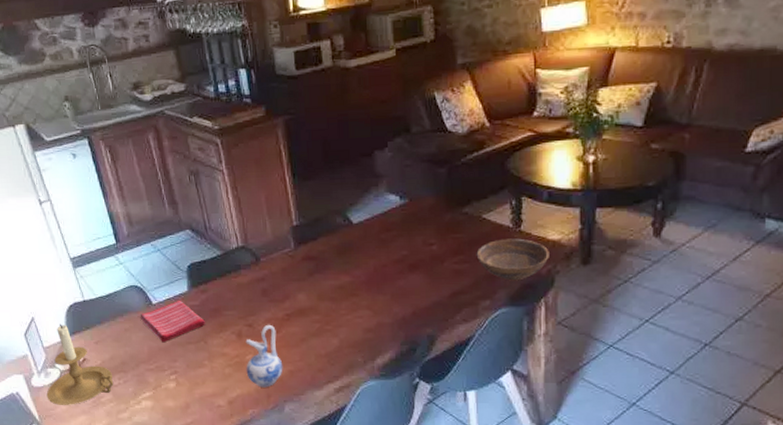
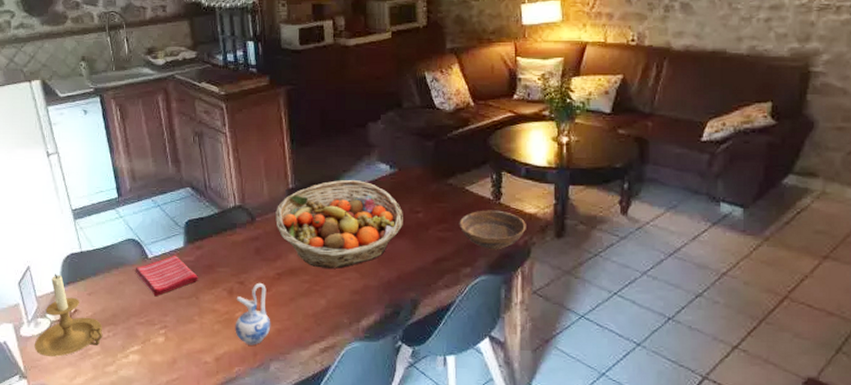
fruit basket: none [281,214,416,307] -> present [275,180,403,269]

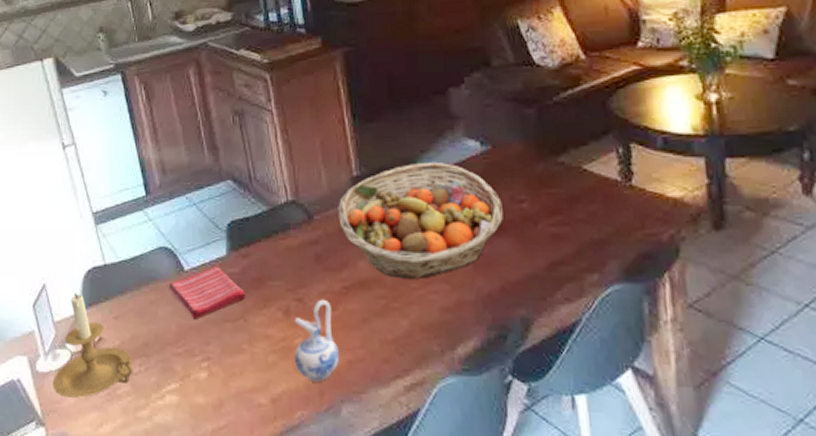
bowl: present [459,210,526,250] -> none [577,195,671,249]

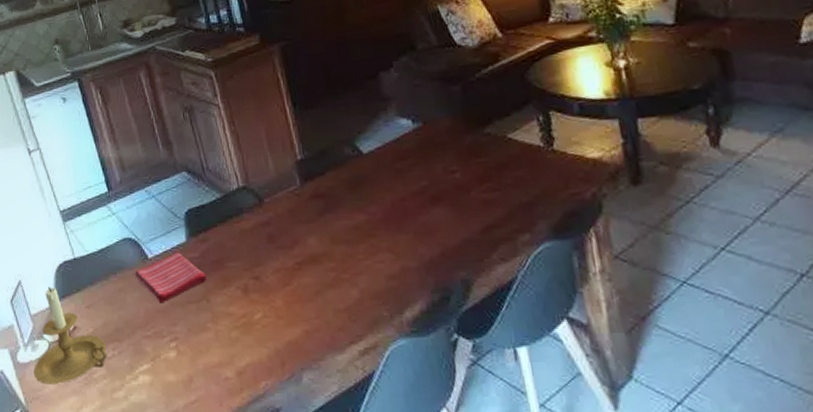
ceramic pitcher: present [294,299,340,382] -> none [253,275,298,353]
fruit basket: present [338,163,503,279] -> none [285,141,439,252]

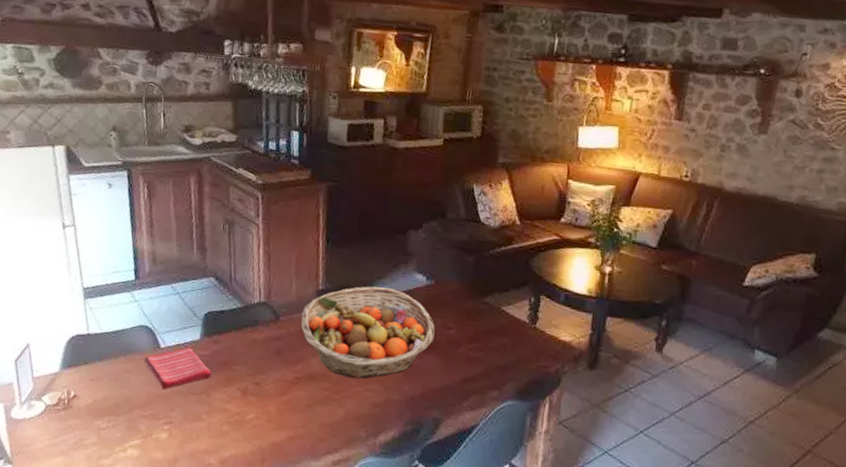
candle holder: present [33,286,107,384] -> none [24,354,102,444]
fruit basket: none [285,141,439,252] -> present [300,286,435,379]

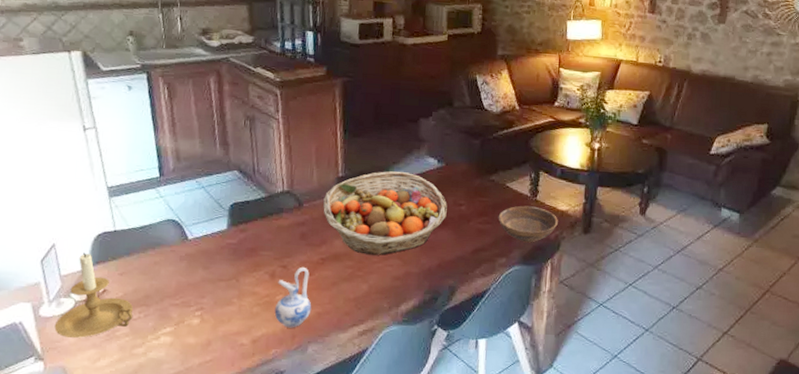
candle holder: none [24,354,102,444] -> present [54,252,133,338]
dish towel: present [144,347,213,390] -> none [173,237,241,278]
ceramic pitcher: none [244,385,284,451] -> present [274,266,312,328]
bowl: none [491,333,560,376] -> present [498,205,558,243]

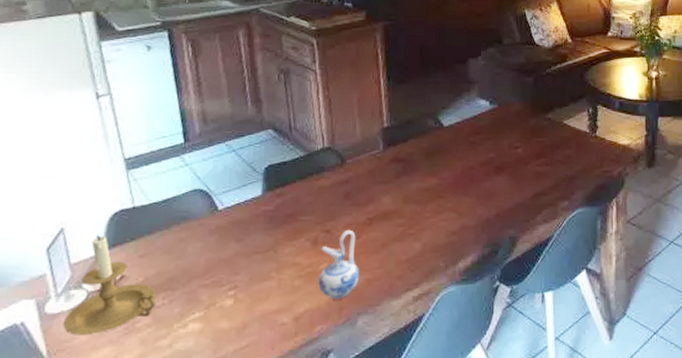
fruit basket: present [323,171,447,256] -> none [368,117,502,210]
bowl: present [498,205,558,243] -> none [557,143,620,182]

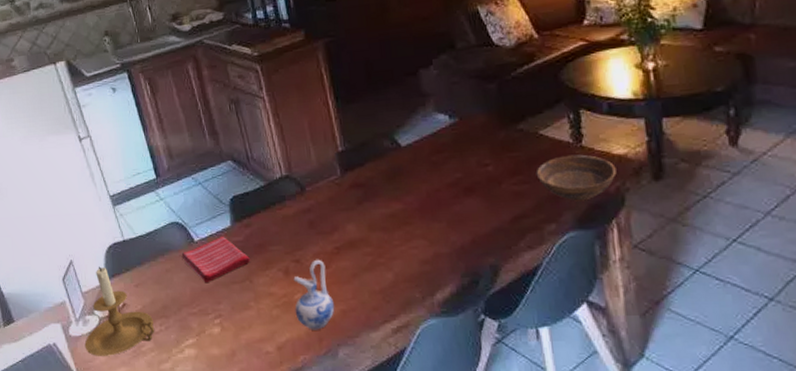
dish towel: none [201,204,279,254] -> present [181,235,251,283]
bowl: none [557,143,620,182] -> present [535,154,617,201]

